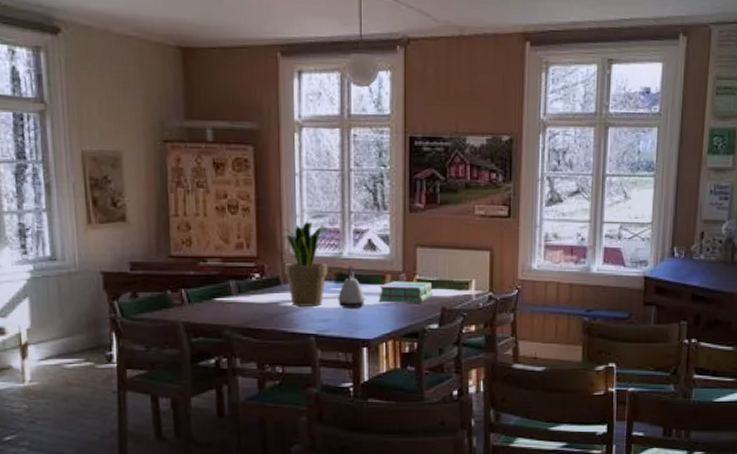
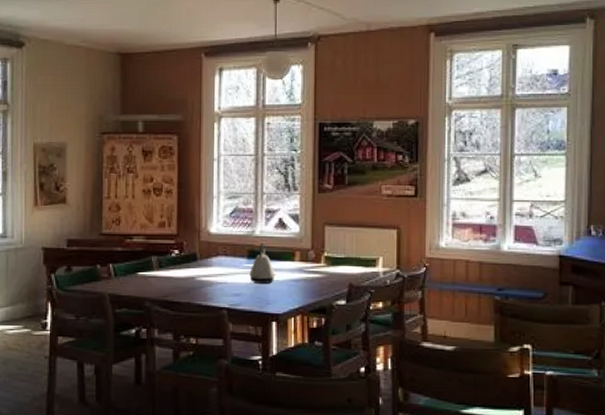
potted plant: present [283,221,328,307] -> none [201,201,242,281]
stack of books: present [378,281,433,303] -> none [288,258,340,280]

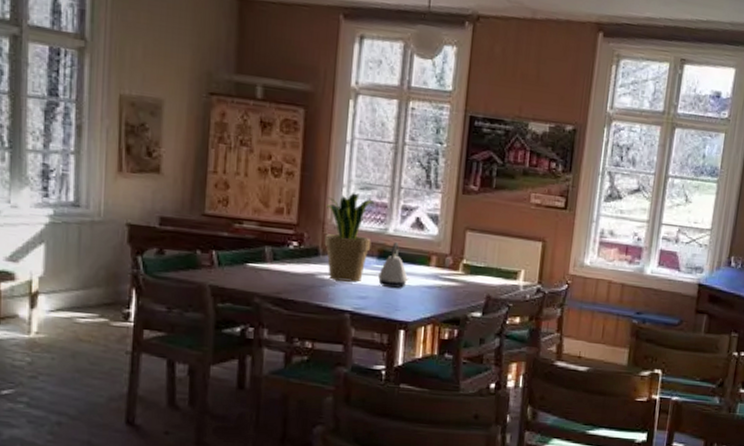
potted plant: none [201,201,242,281] -> present [324,191,375,282]

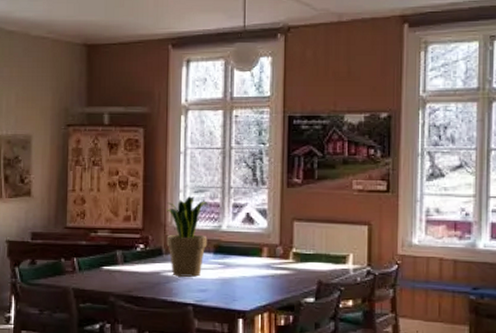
kettle: present [378,242,408,288] -> none [216,237,242,280]

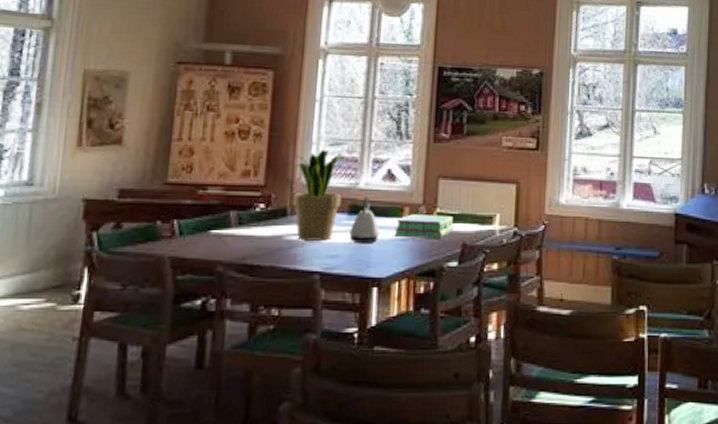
kettle: none [216,237,242,280] -> present [349,196,380,244]
stack of books: none [255,254,309,276] -> present [394,214,454,238]

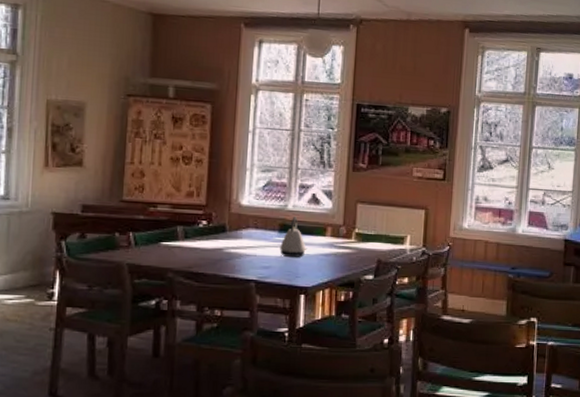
potted plant: present [292,148,345,241] -> none [230,174,275,254]
stack of books: present [394,214,454,238] -> none [318,233,370,255]

